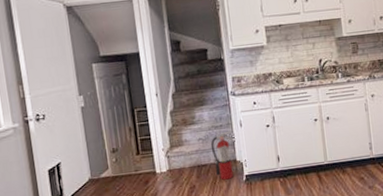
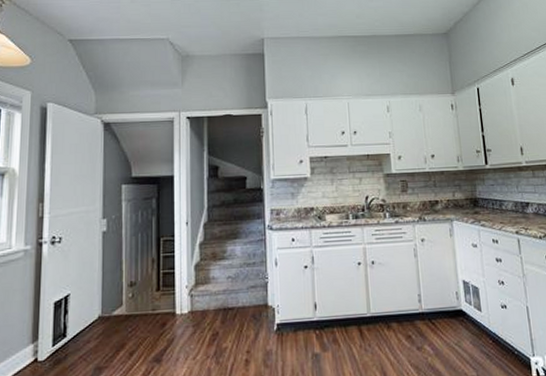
fire extinguisher: present [210,130,234,180] -> none [240,269,267,328]

